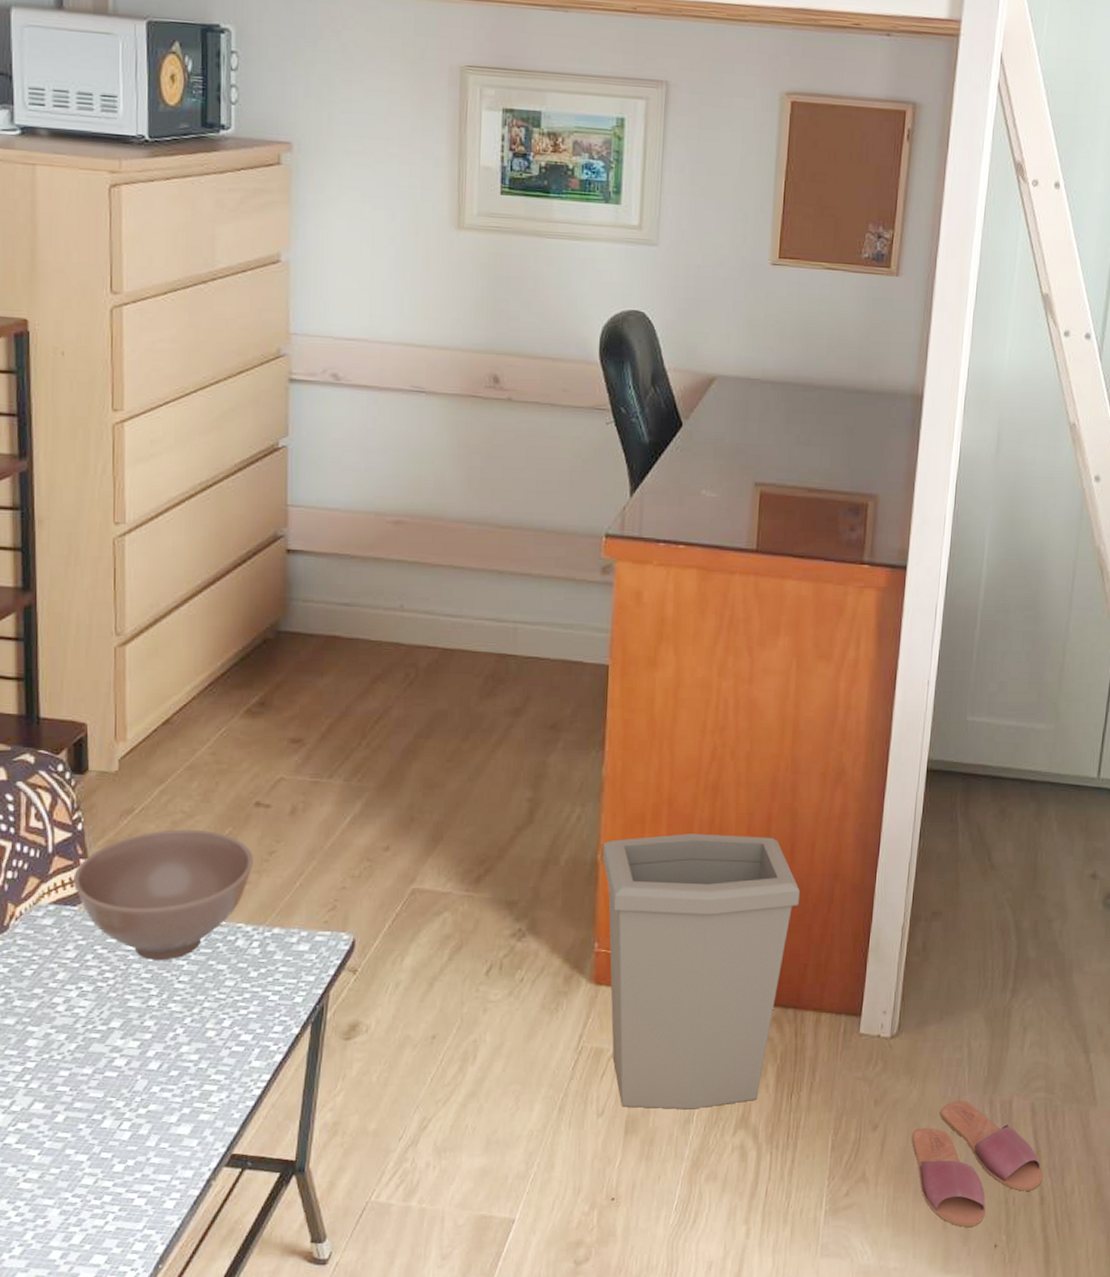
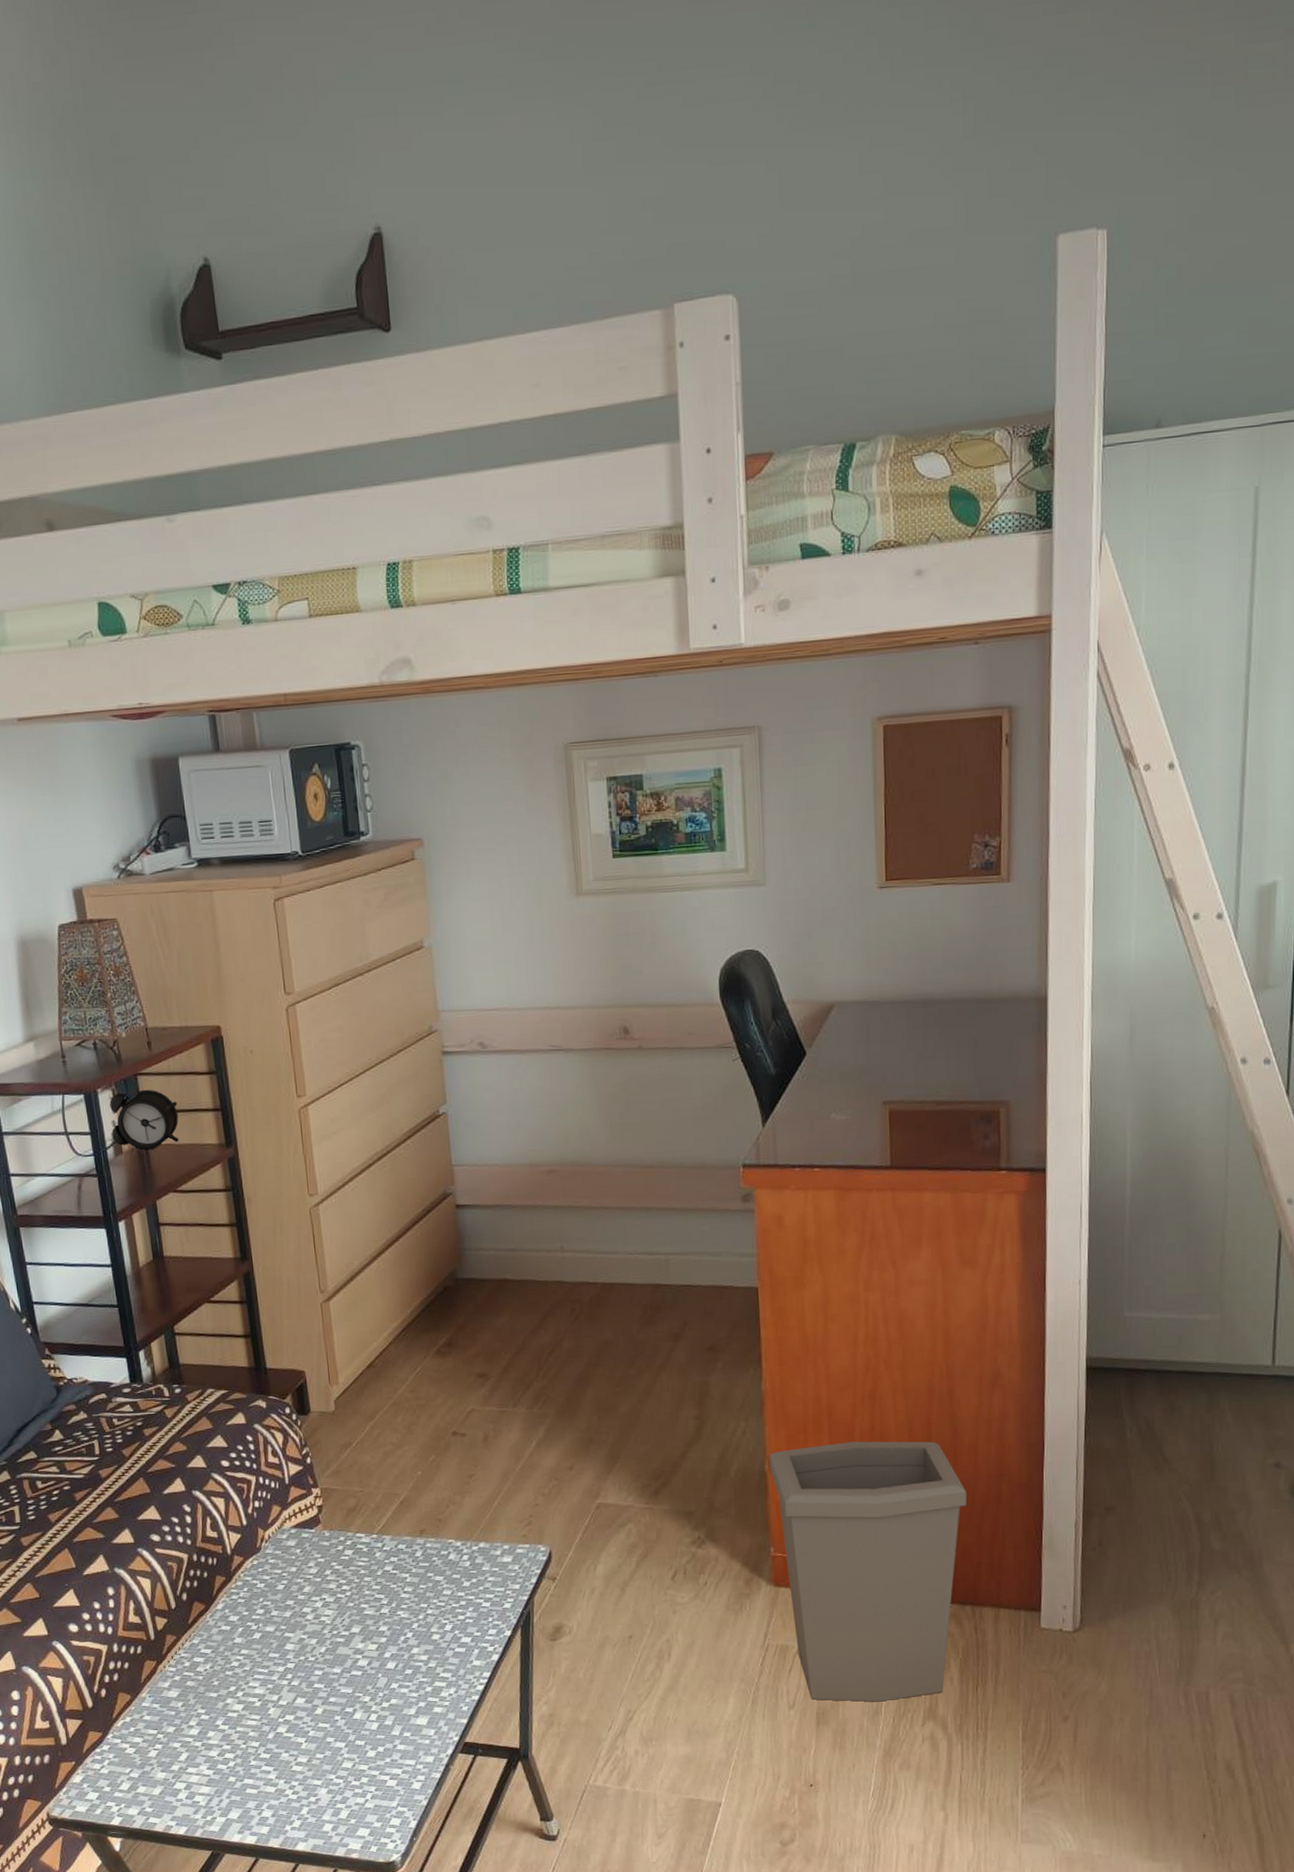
bowl: present [72,829,253,961] -> none [307,1458,456,1574]
slippers: present [911,1100,1043,1227] -> none [1104,1692,1249,1817]

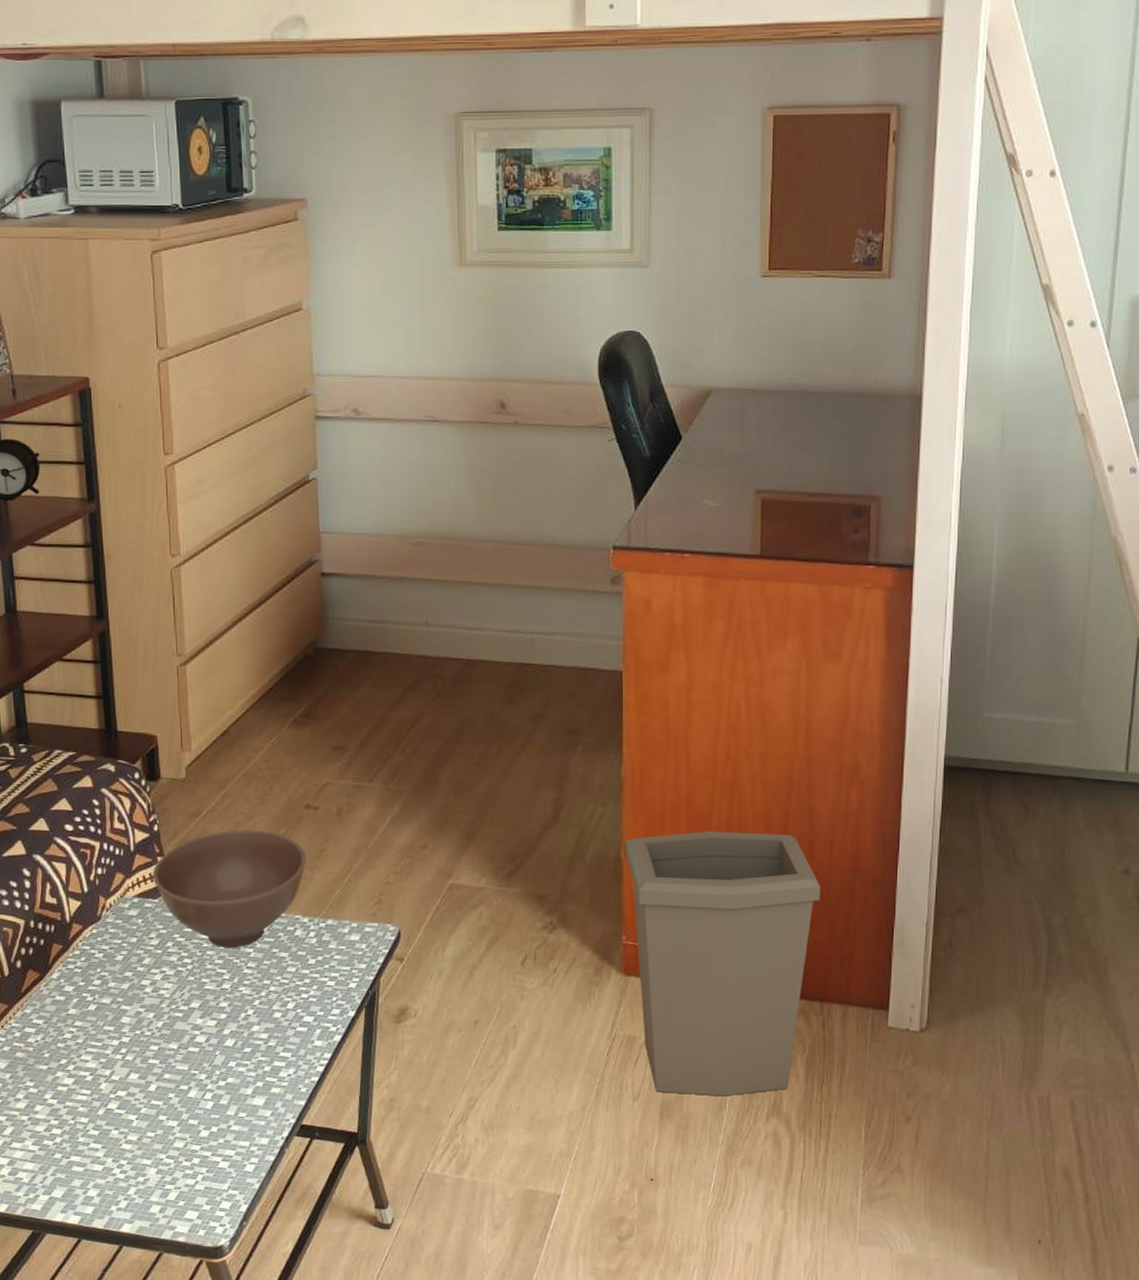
bowl: none [307,1458,456,1574] -> present [152,830,306,949]

